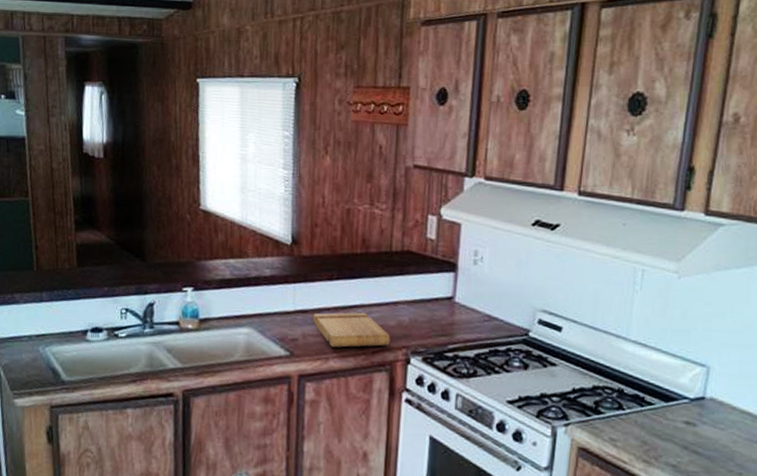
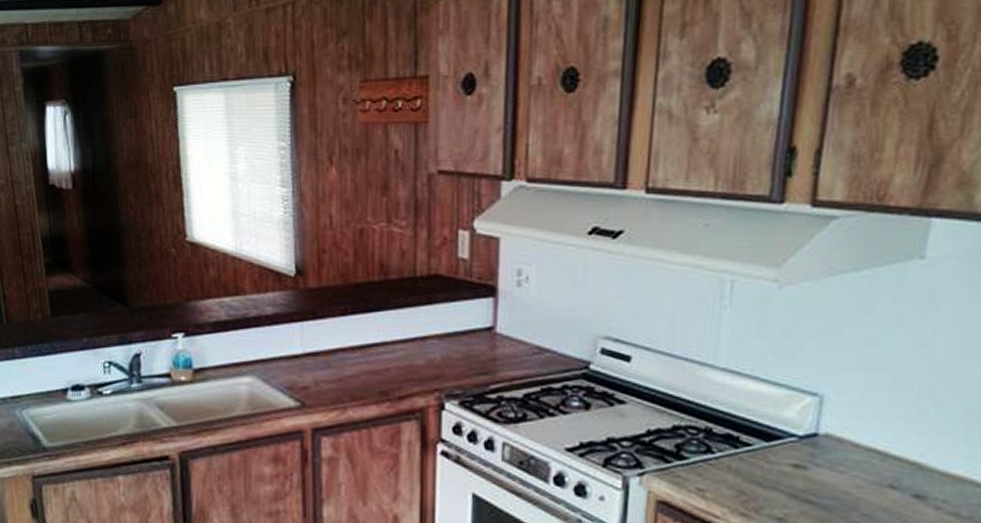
cutting board: present [313,312,390,348] -> none [326,351,419,395]

